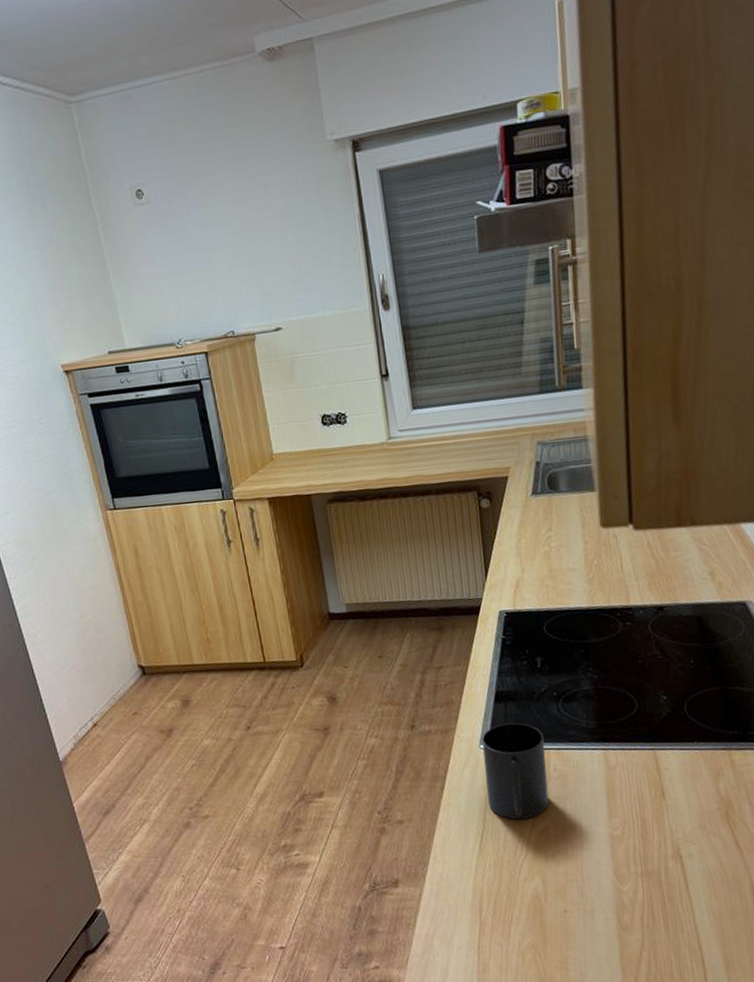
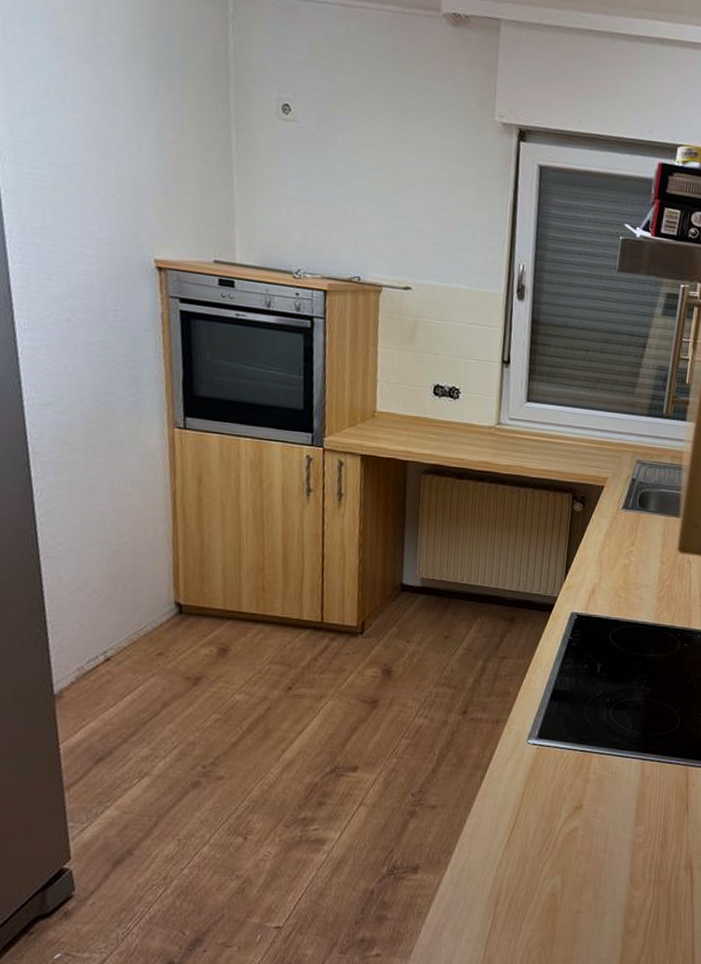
mug: present [482,722,549,820] -> none [525,722,590,818]

